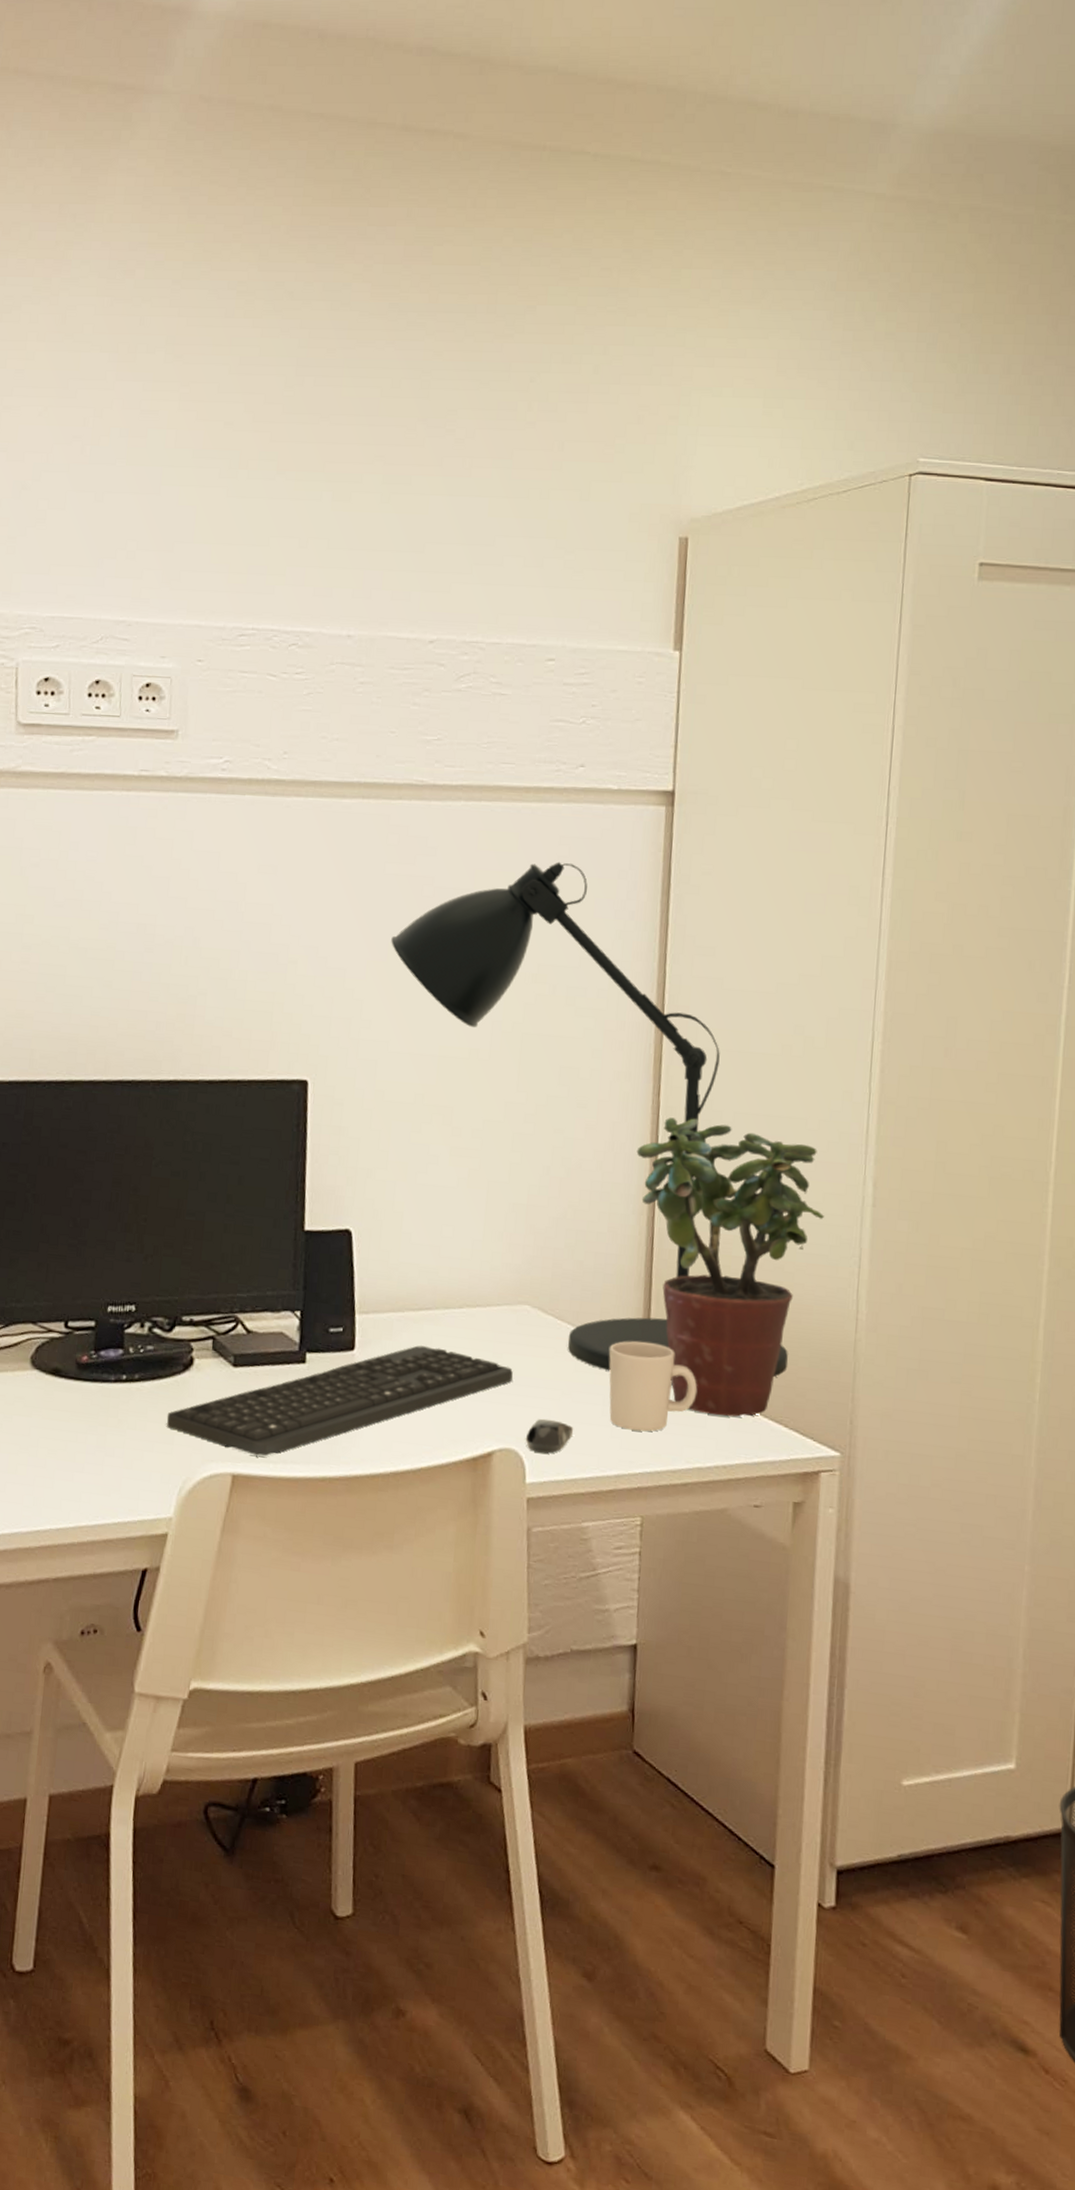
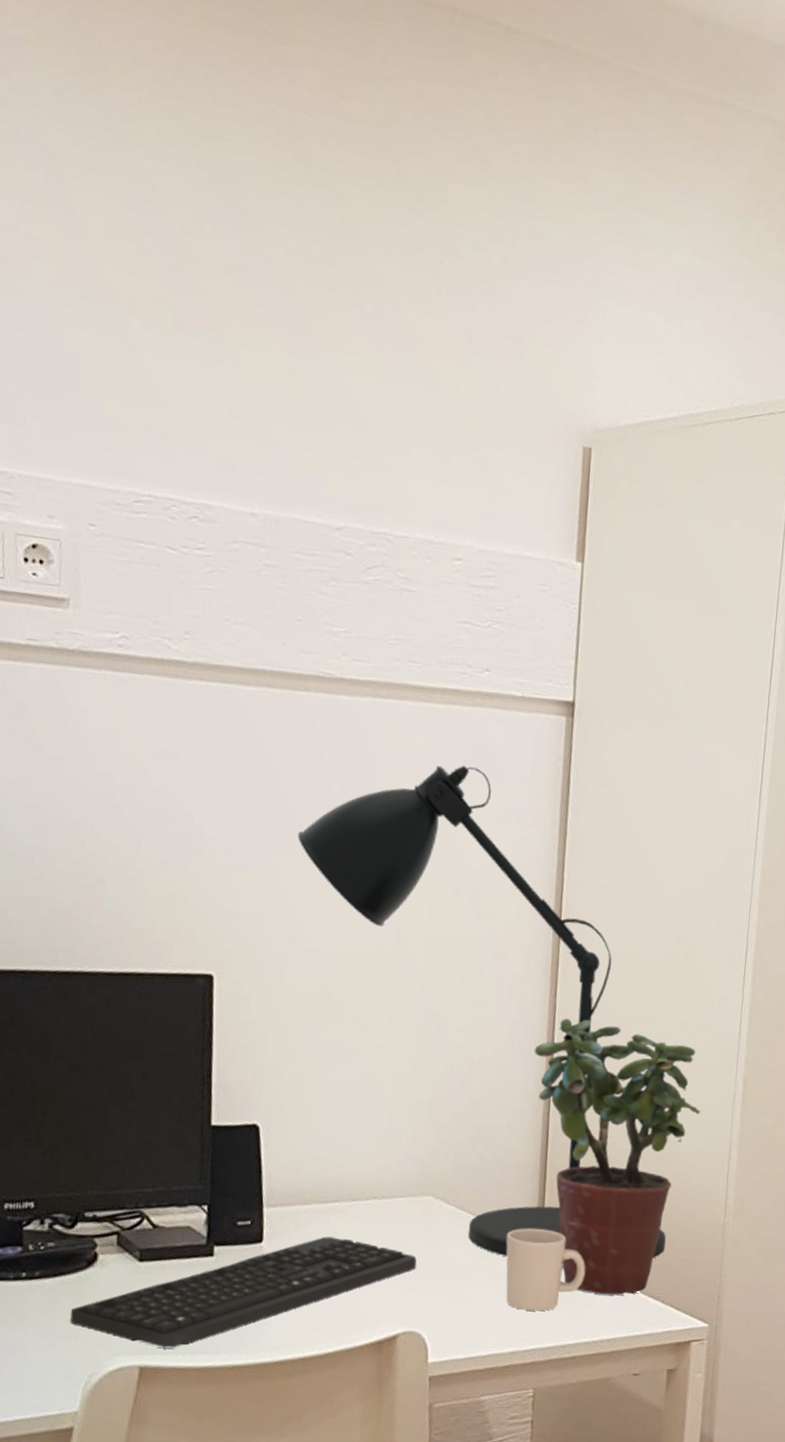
computer mouse: present [525,1418,574,1454] -> none [427,1302,473,1335]

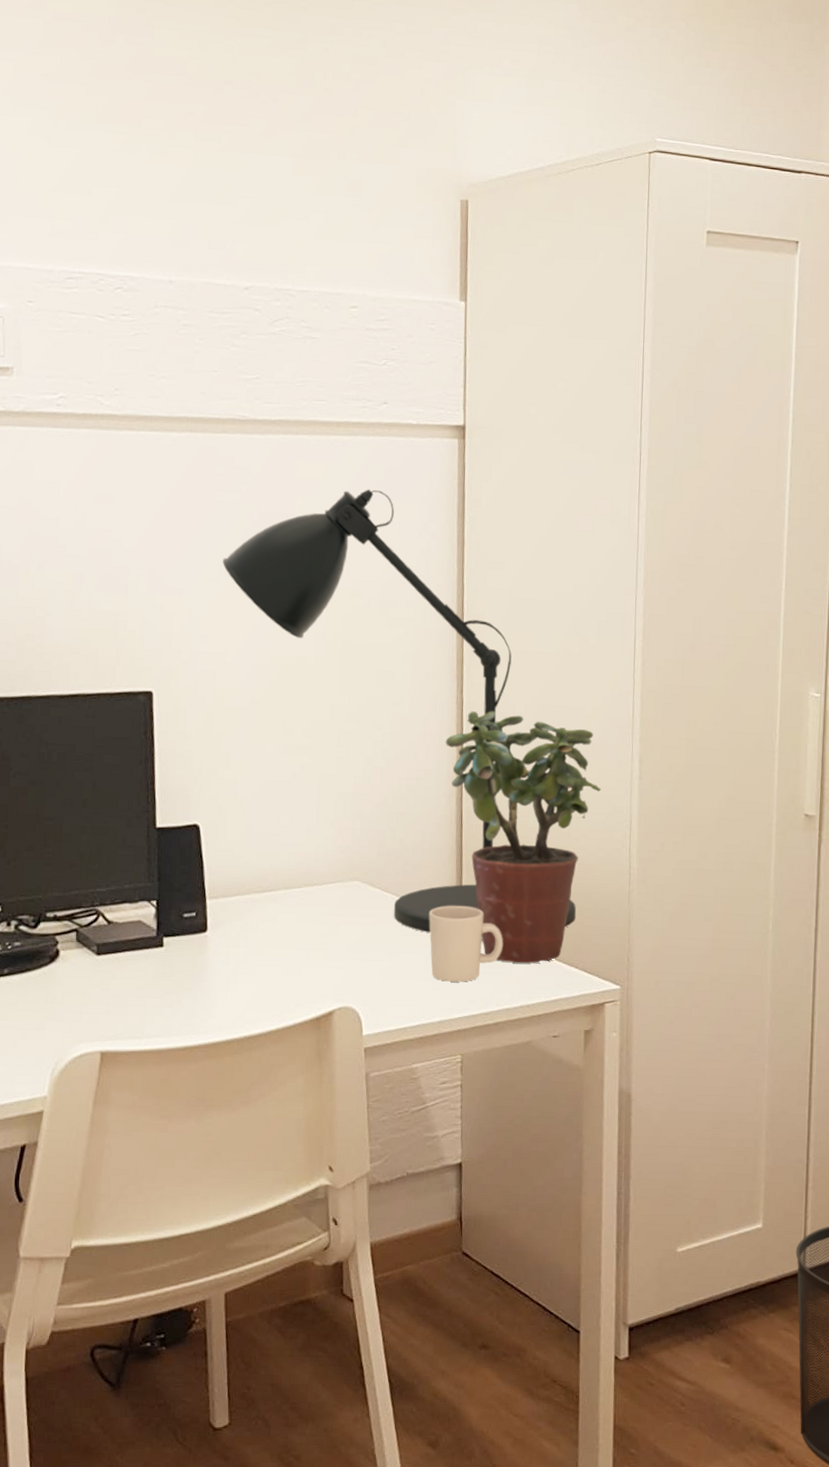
computer keyboard: present [69,1236,417,1348] -> none [36,923,348,1033]

